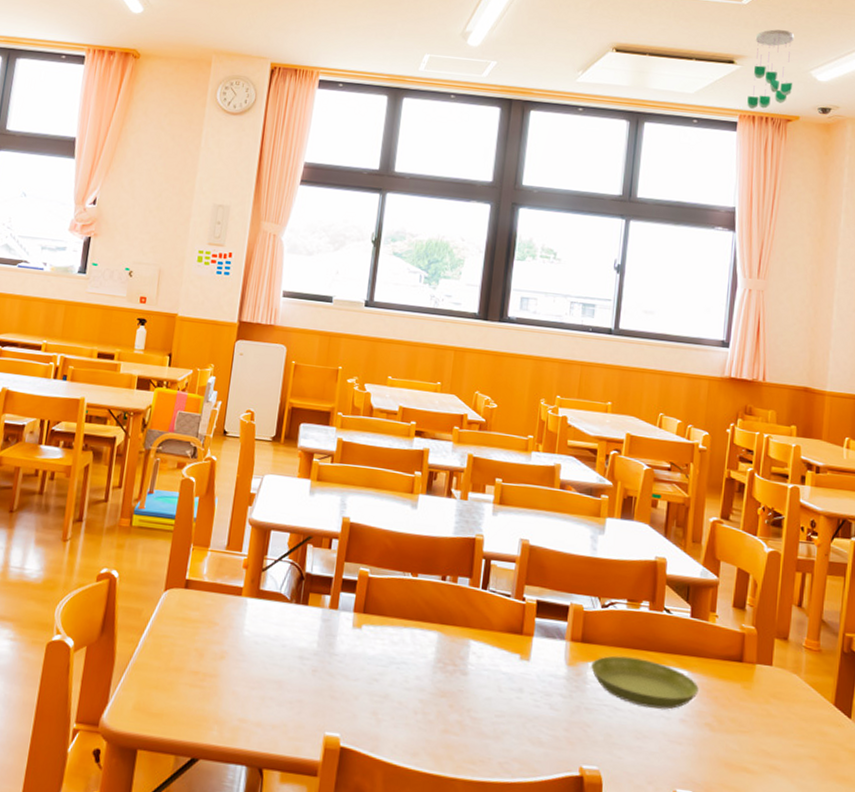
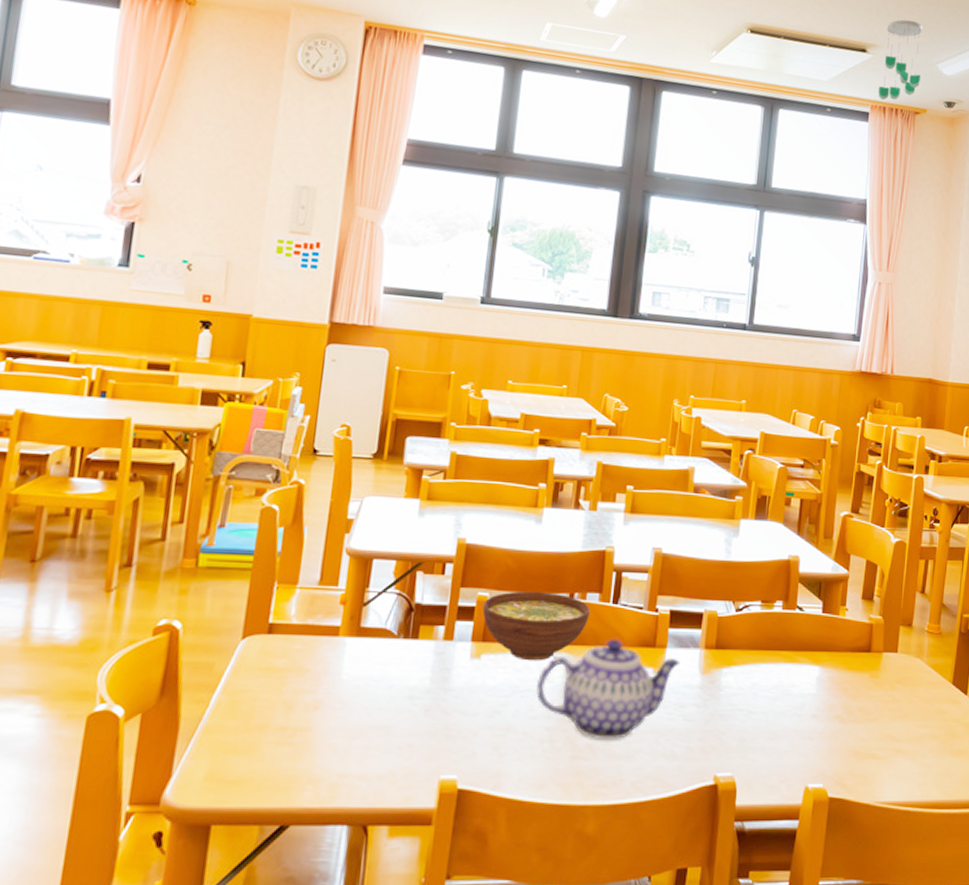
bowl: none [363,569,461,637] -> present [482,591,590,661]
teapot: none [411,622,547,719] -> present [536,639,681,741]
saucer: present [591,655,699,710] -> none [725,659,830,707]

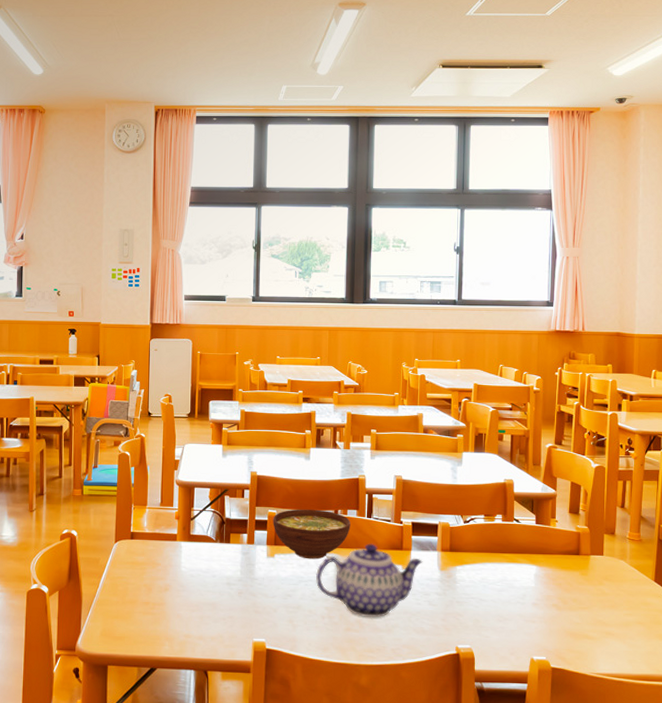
ceiling mobile: present [878,19,923,100] -> none [556,35,592,105]

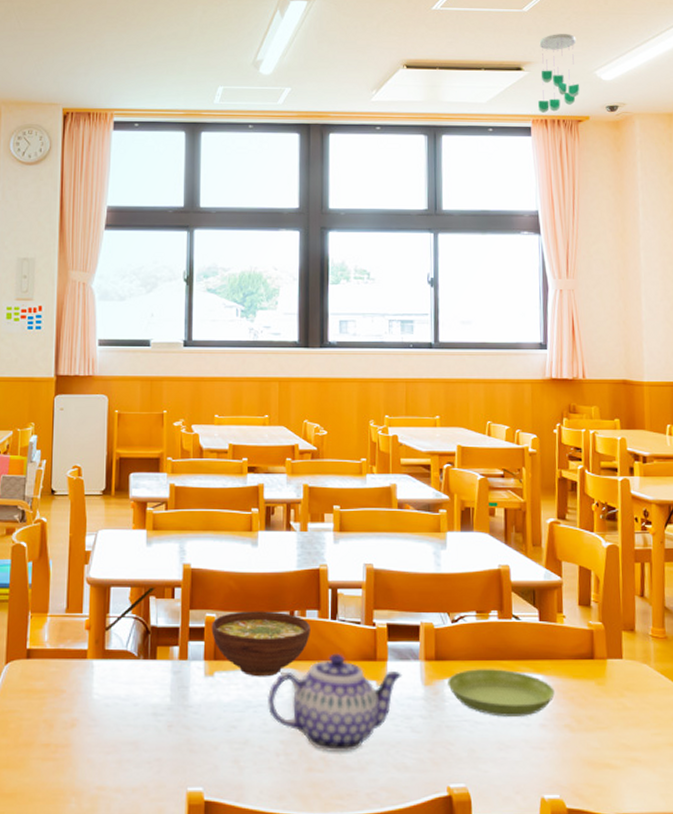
saucer: none [459,559,546,597] -> present [448,669,555,717]
ceiling mobile: none [556,35,592,105] -> present [538,34,579,113]

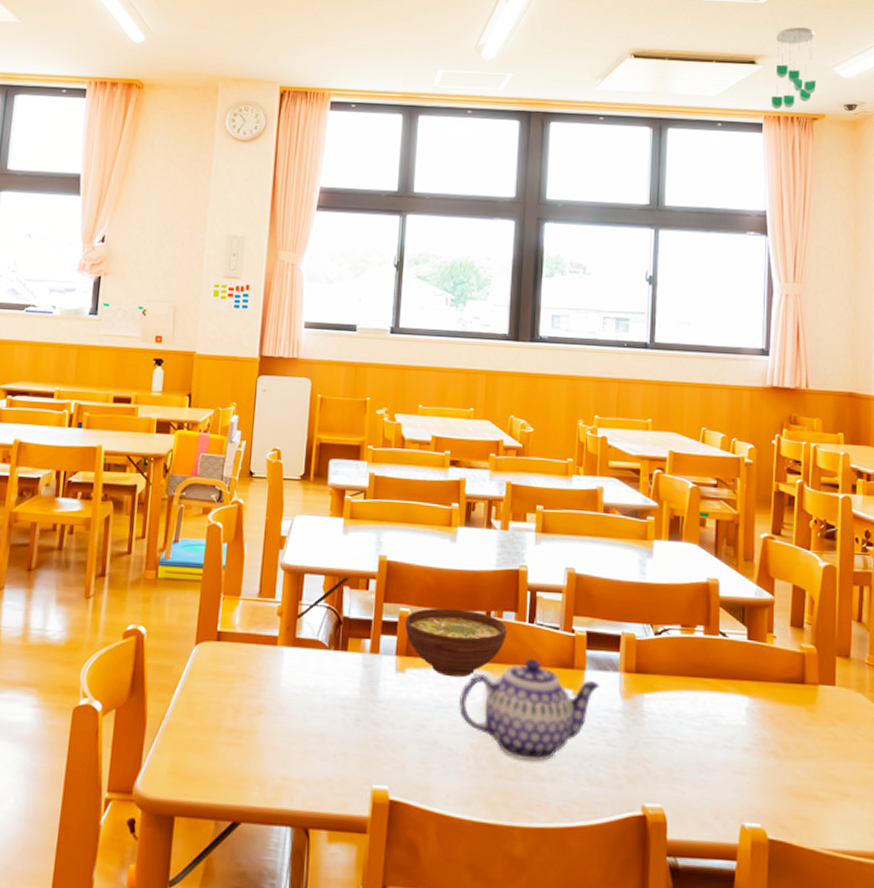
saucer: present [448,669,555,717] -> none [647,685,761,739]

